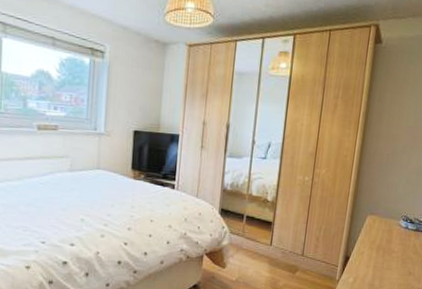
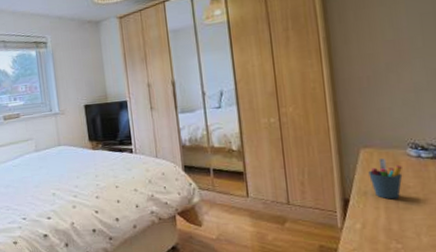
pen holder: none [368,226,393,261] -> present [368,158,403,200]

